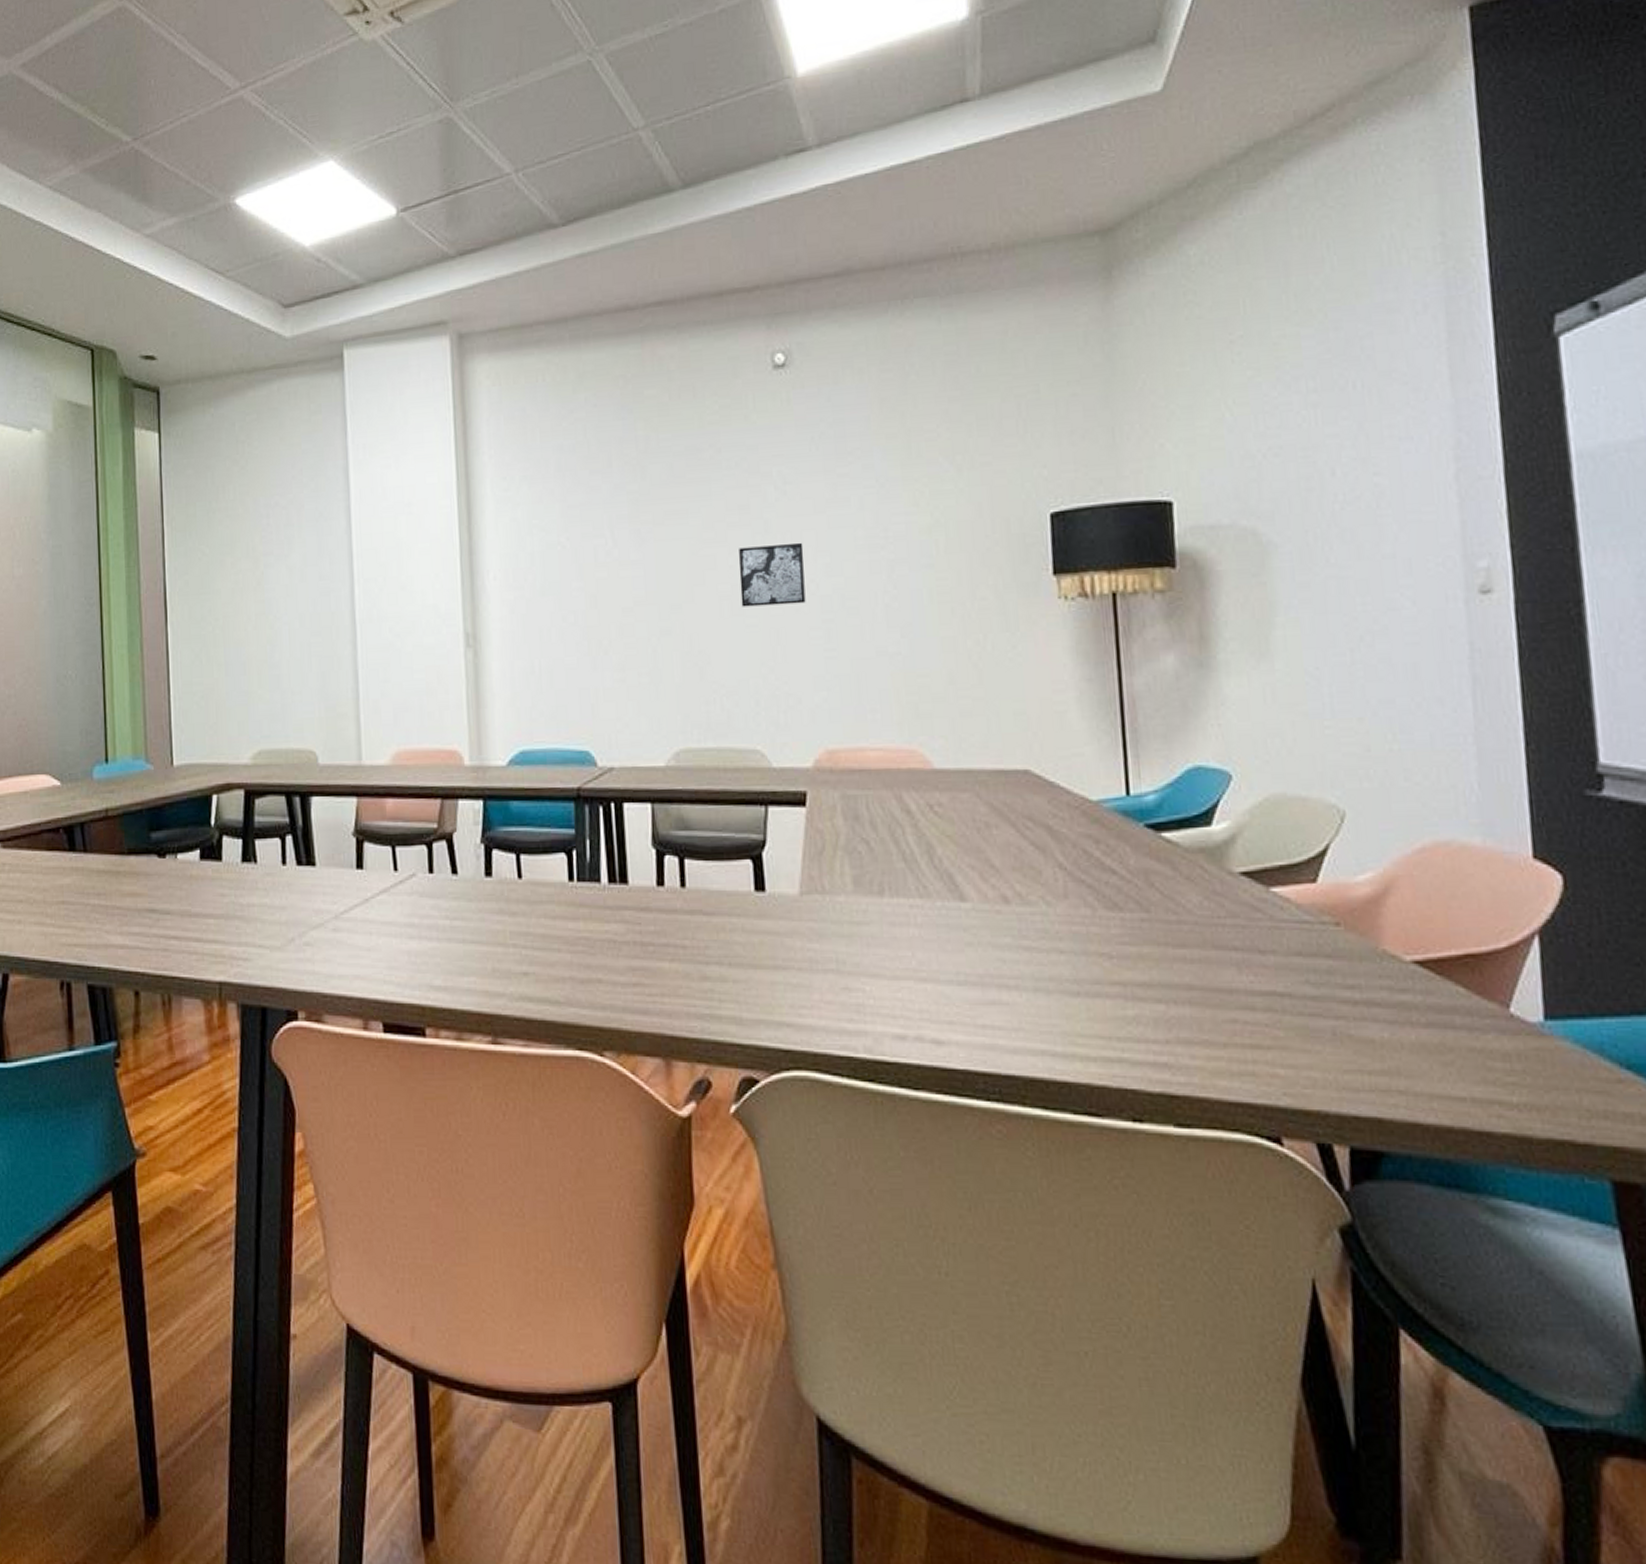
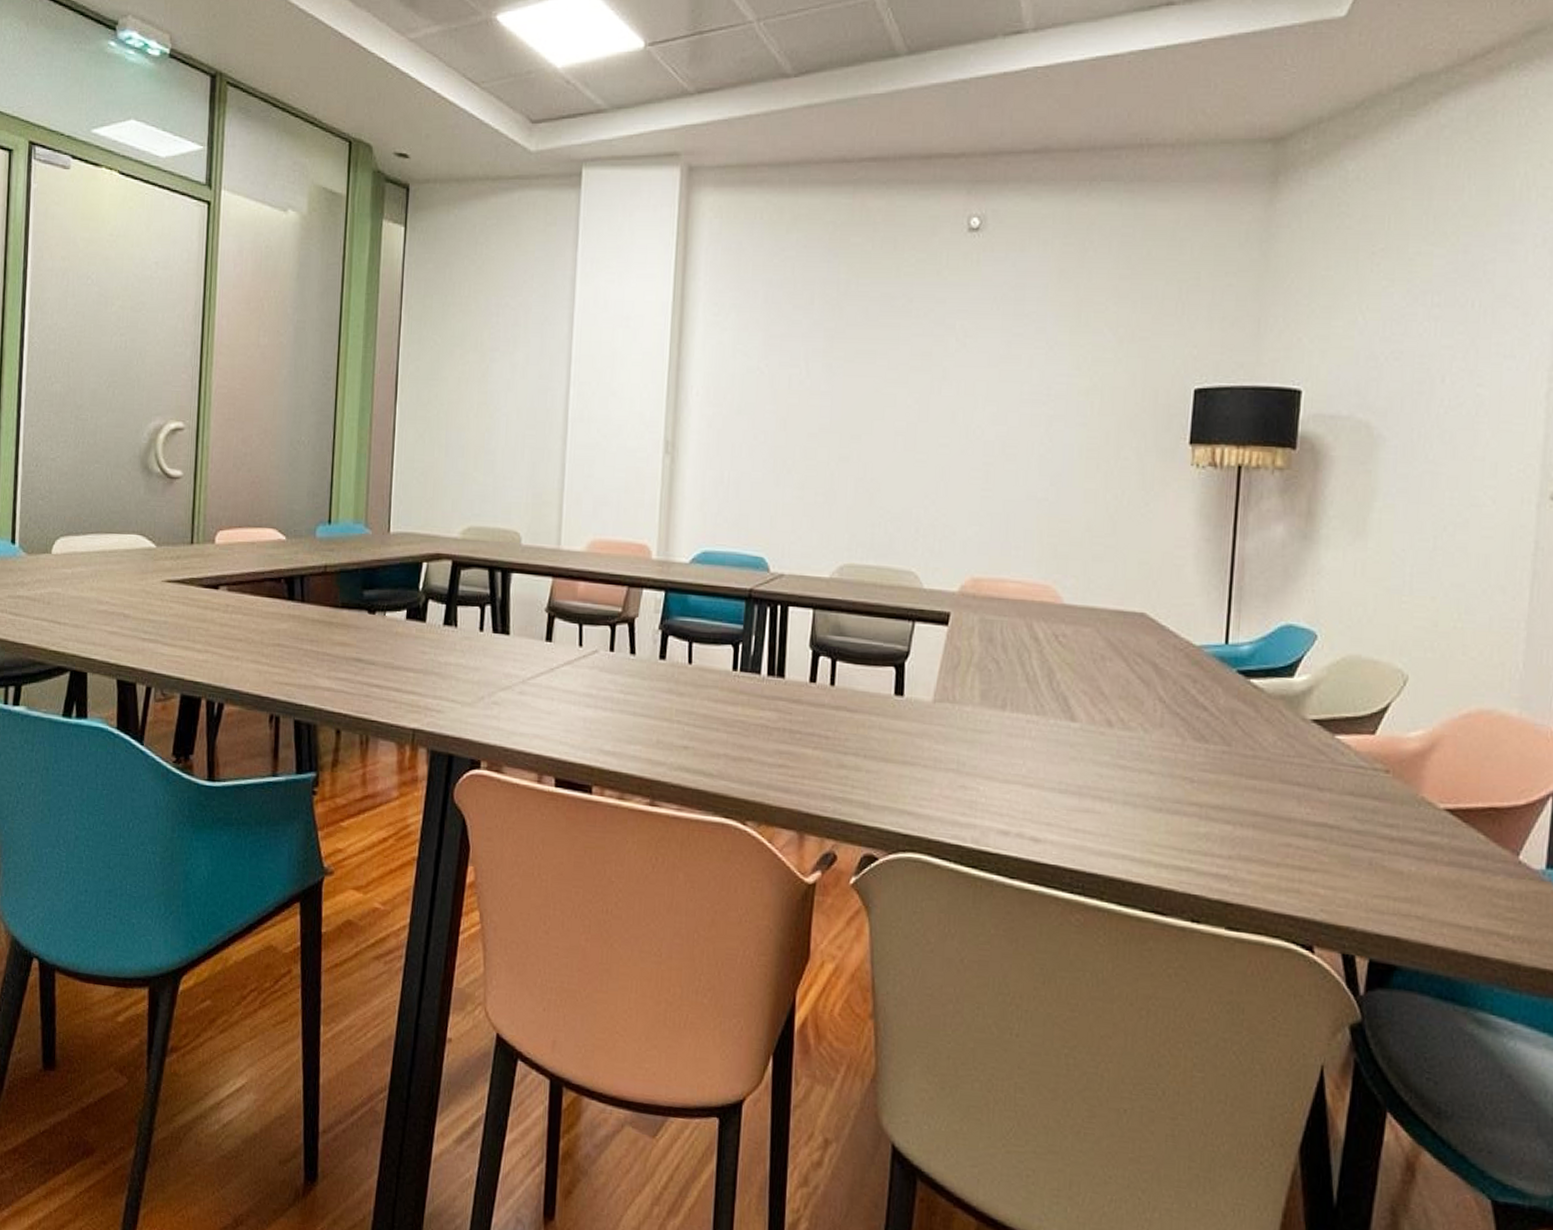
wall art: present [738,543,806,607] -> none [914,390,975,446]

